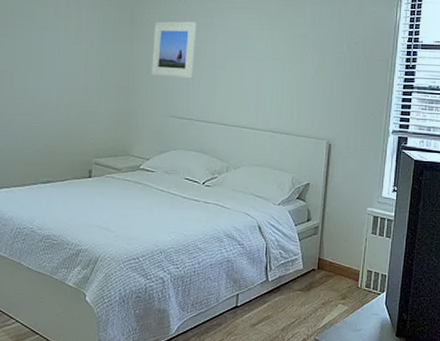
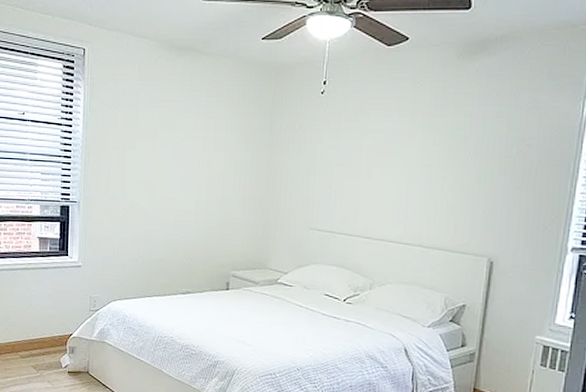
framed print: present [151,21,197,79] -> none [290,127,341,188]

